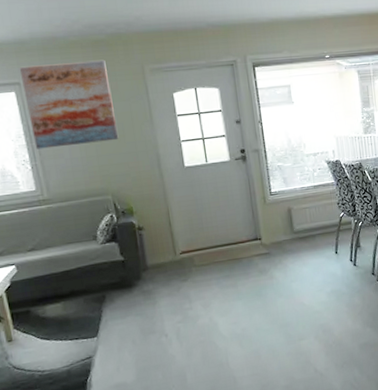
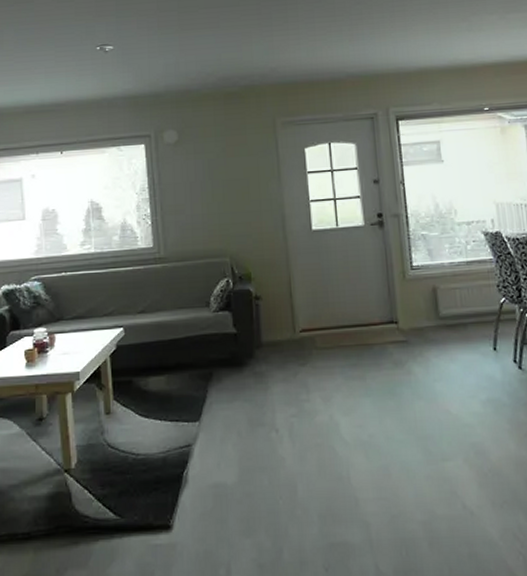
wall art: present [19,59,119,149] -> none [151,112,243,204]

